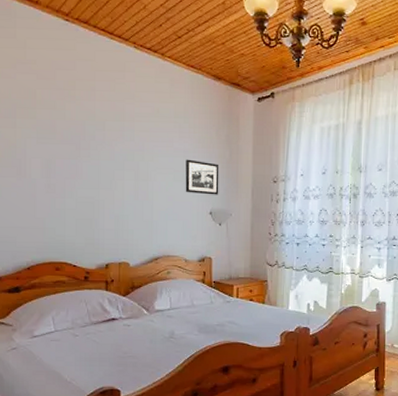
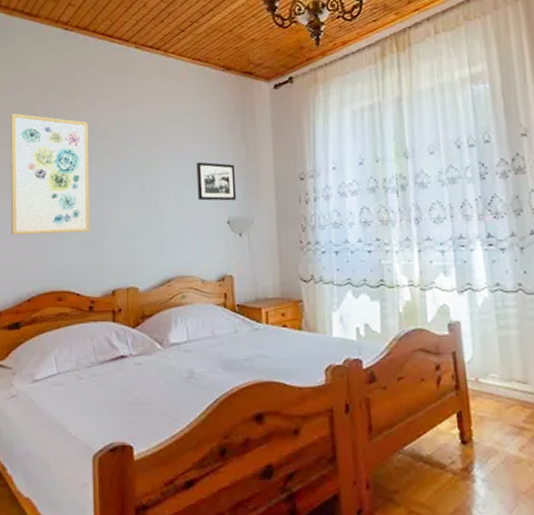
wall art: none [10,96,87,212] -> present [10,113,90,236]

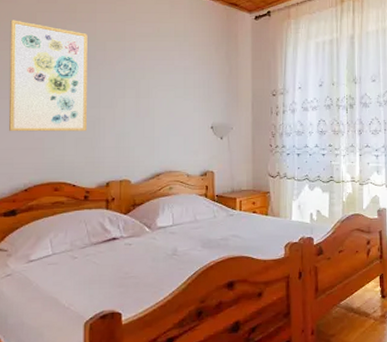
picture frame: present [196,162,237,201] -> none [186,76,220,110]

